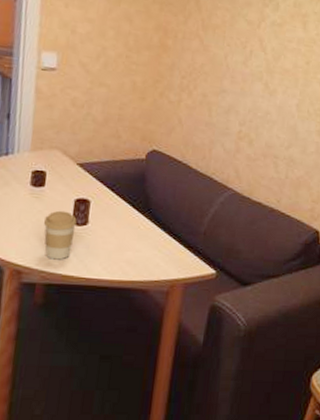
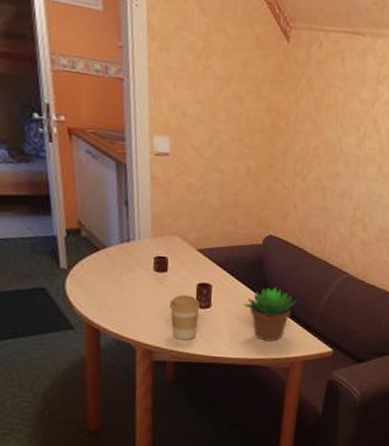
succulent plant: none [122,203,180,262] -> present [243,287,298,341]

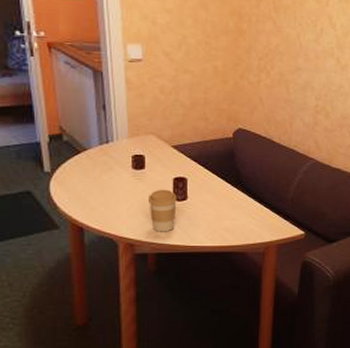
succulent plant: present [243,287,298,341] -> none [217,176,269,228]

